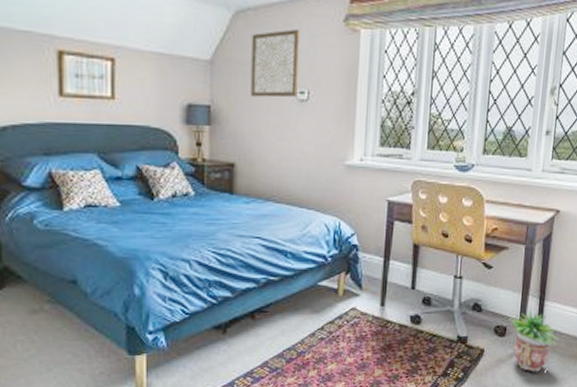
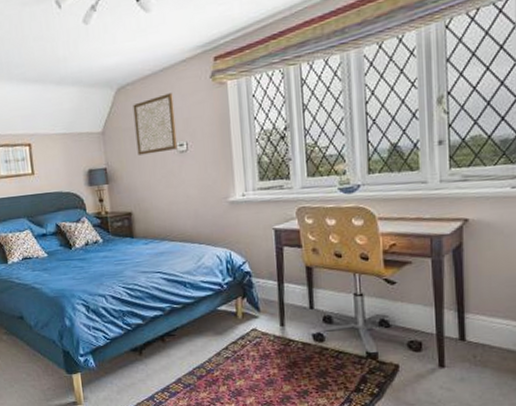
potted plant: present [508,310,560,372] -> none [423,324,490,388]

